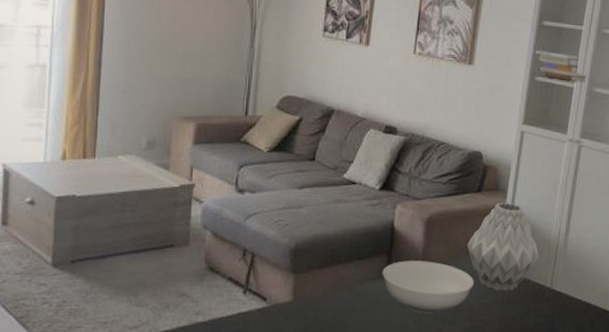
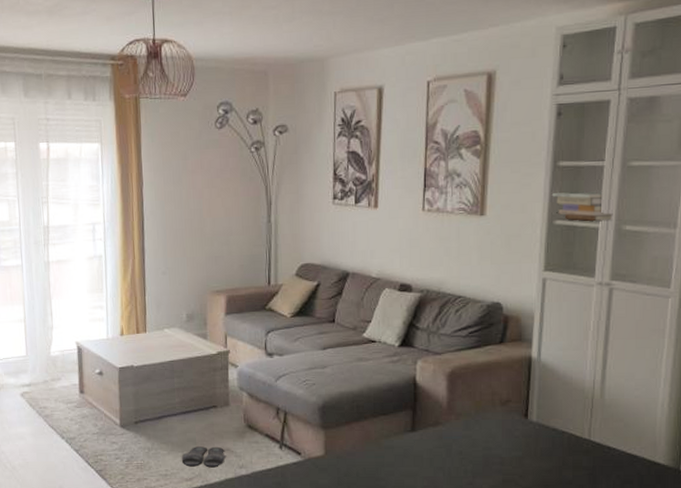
slippers: none [126,290,182,314] -> present [181,446,227,468]
bowl: present [382,261,474,314] -> none [408,414,503,467]
vase: present [467,203,539,292] -> none [493,353,573,444]

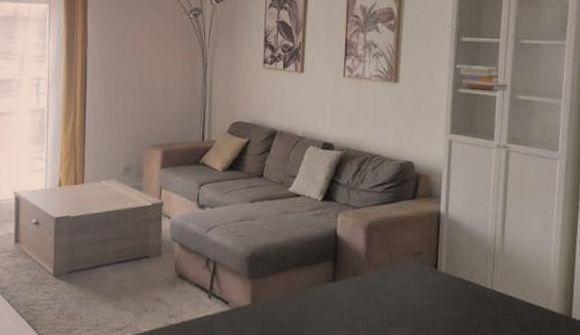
slippers: present [181,446,227,468] -> none [113,296,157,317]

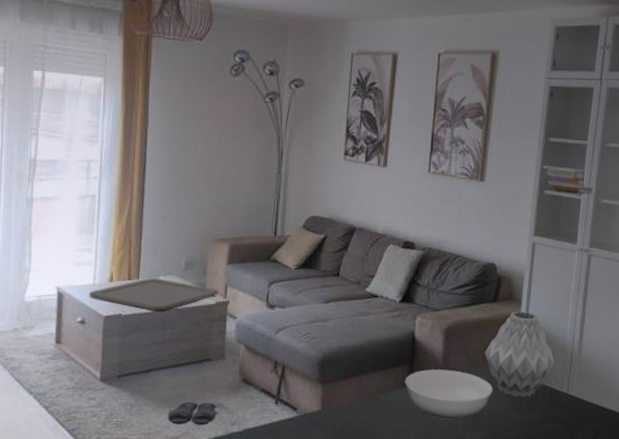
tray: none [42,182,154,213] -> present [89,278,218,311]
slippers: none [113,296,157,317] -> present [168,402,218,425]
bowl: none [329,265,416,315] -> present [405,369,493,421]
vase: none [406,208,477,293] -> present [485,312,554,398]

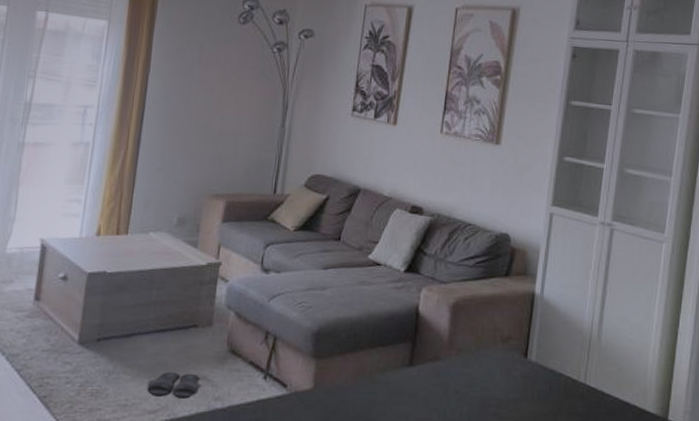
tray: present [89,278,218,311] -> none [74,233,211,270]
bowl: present [405,369,493,421] -> none [406,348,502,408]
vase: present [485,312,554,398] -> none [494,288,571,386]
books: present [543,165,593,194] -> none [564,130,617,163]

